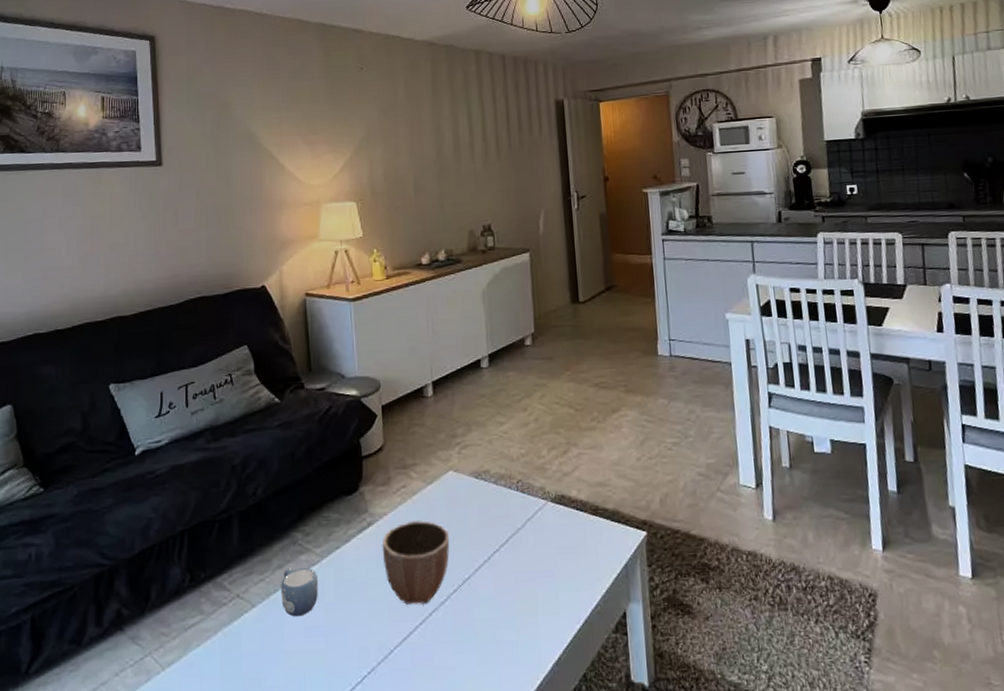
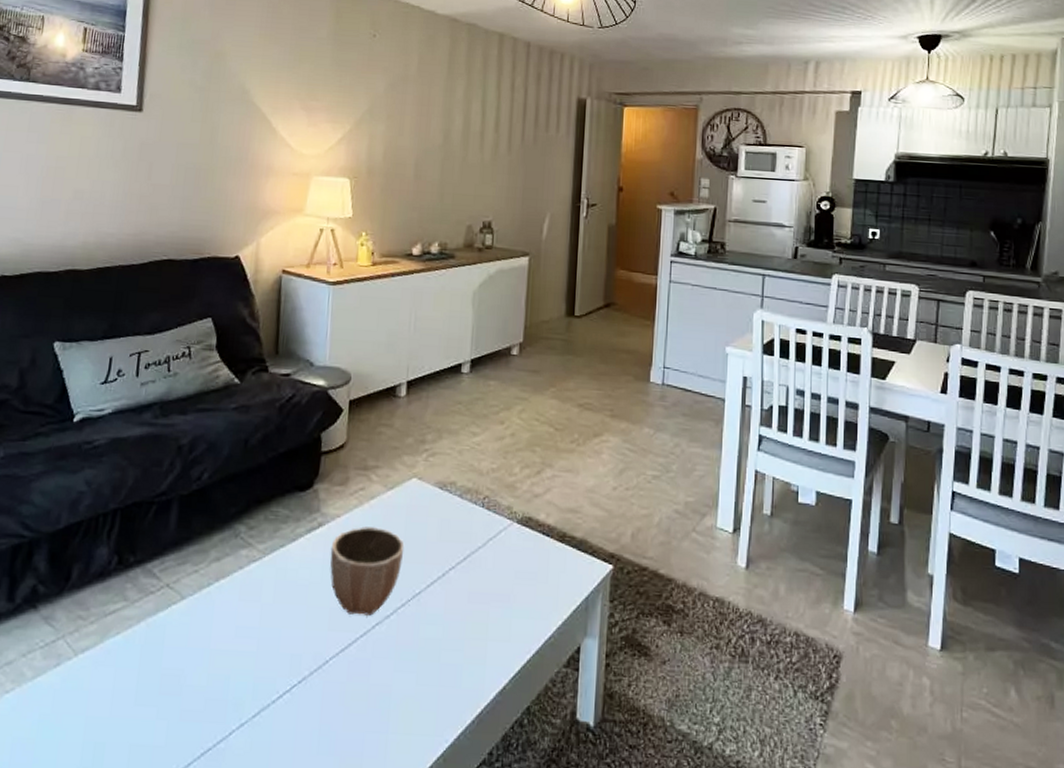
mug: present [281,567,318,617] -> none [214,561,257,615]

